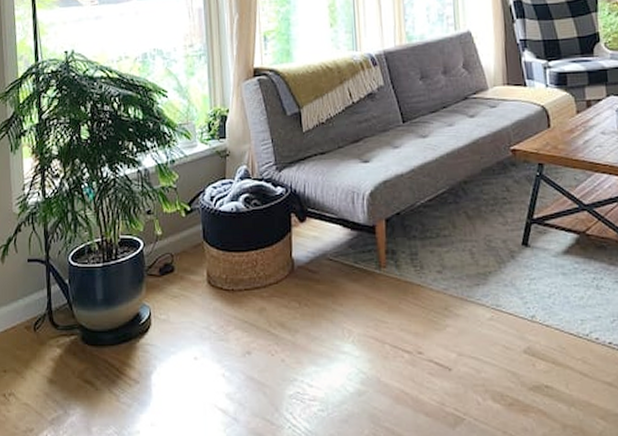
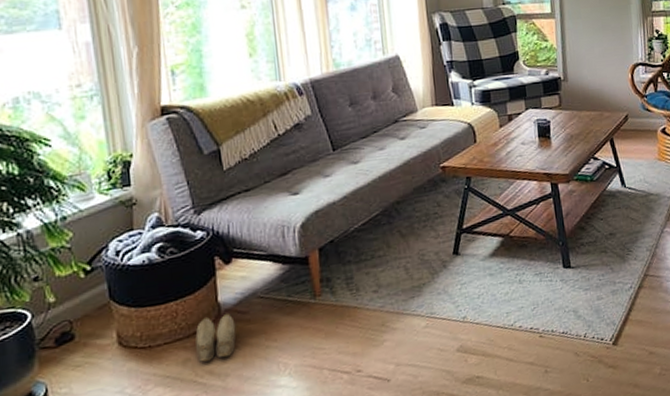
slippers: none [270,270,307,315] -> present [194,313,236,363]

